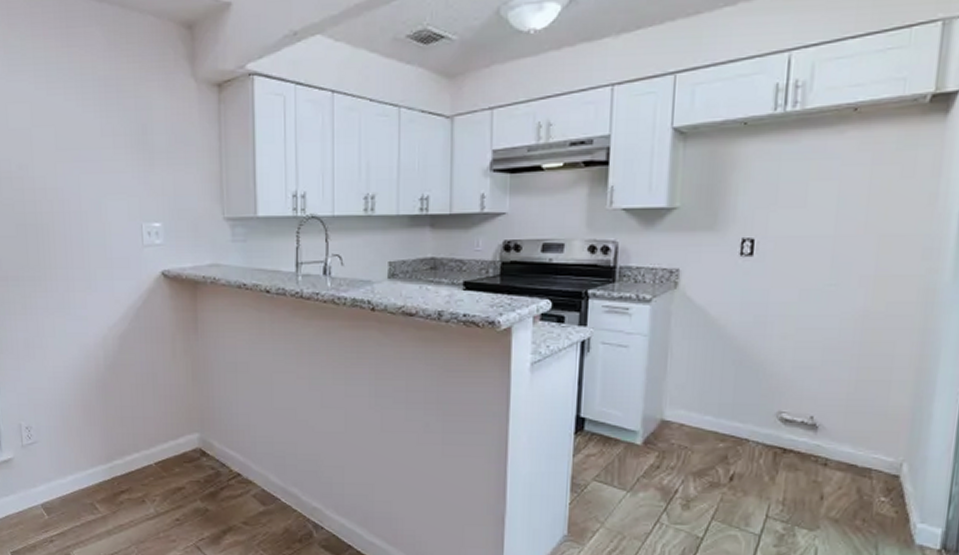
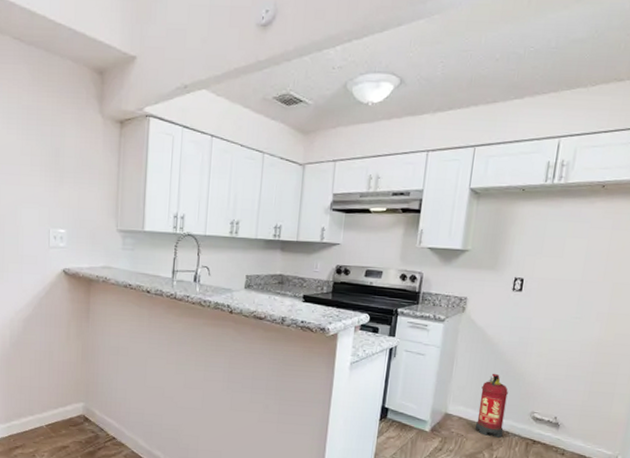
fire extinguisher: none [702,364,744,448] -> present [474,373,508,438]

